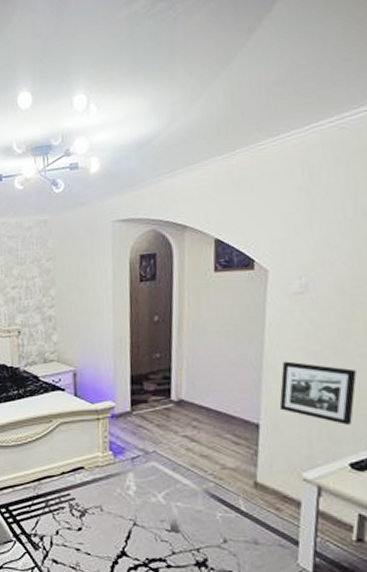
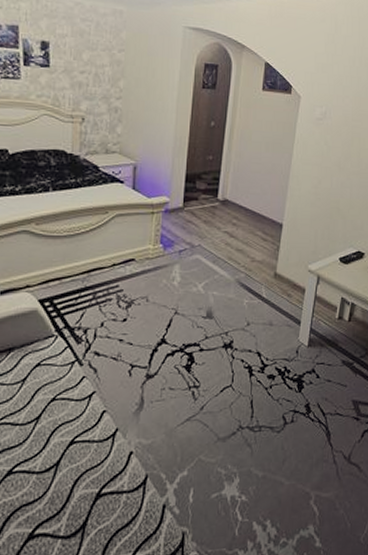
picture frame: present [279,361,357,425] -> none [298,173,350,227]

